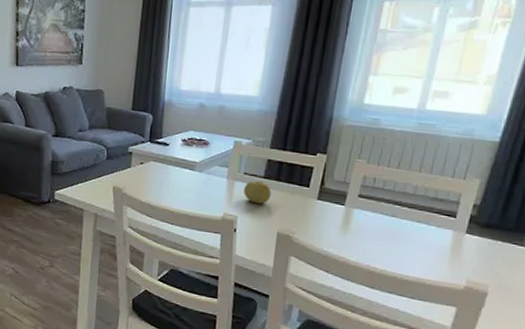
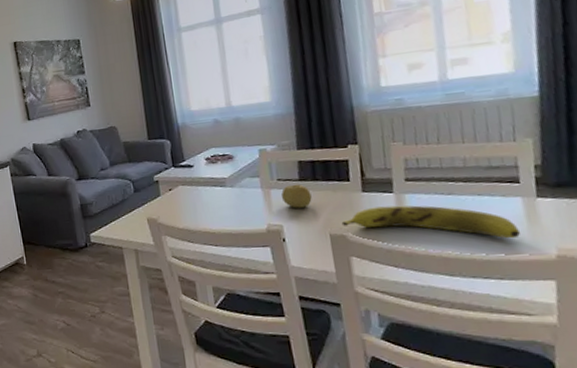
banana: none [290,215,443,266] -> present [341,205,521,239]

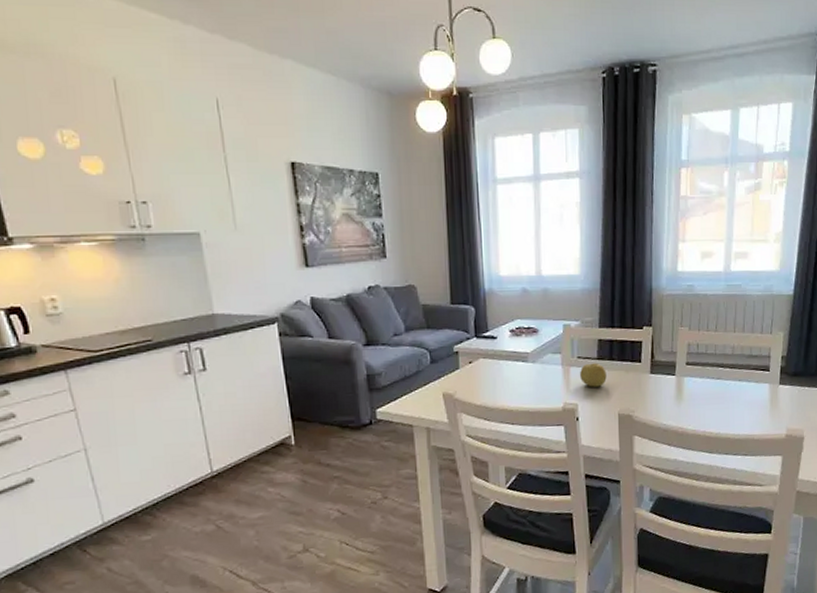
banana: present [341,205,521,239] -> none [629,387,765,420]

